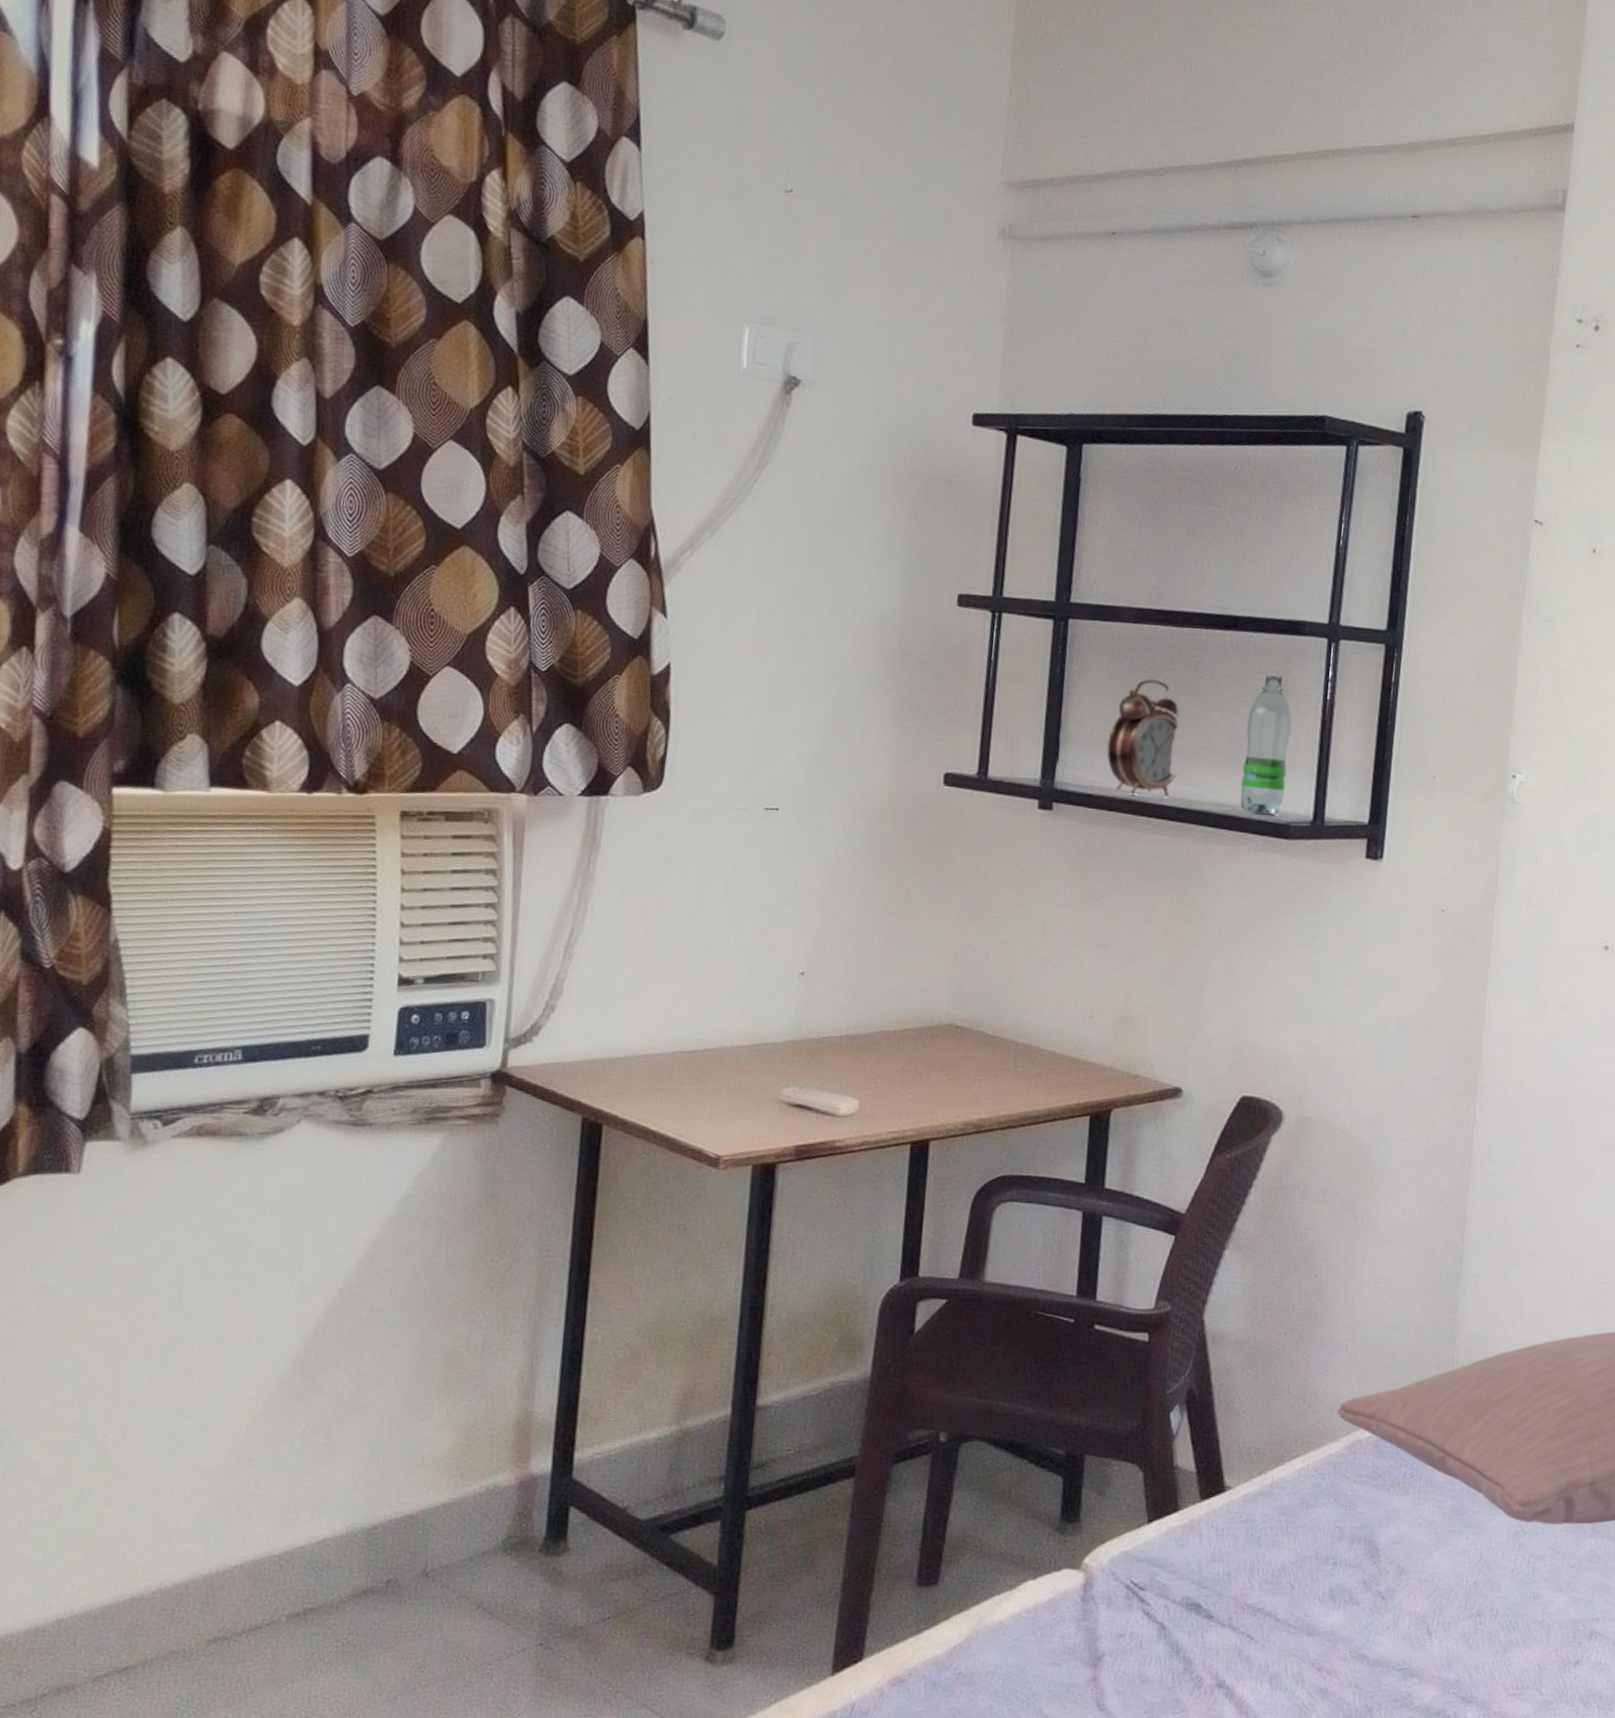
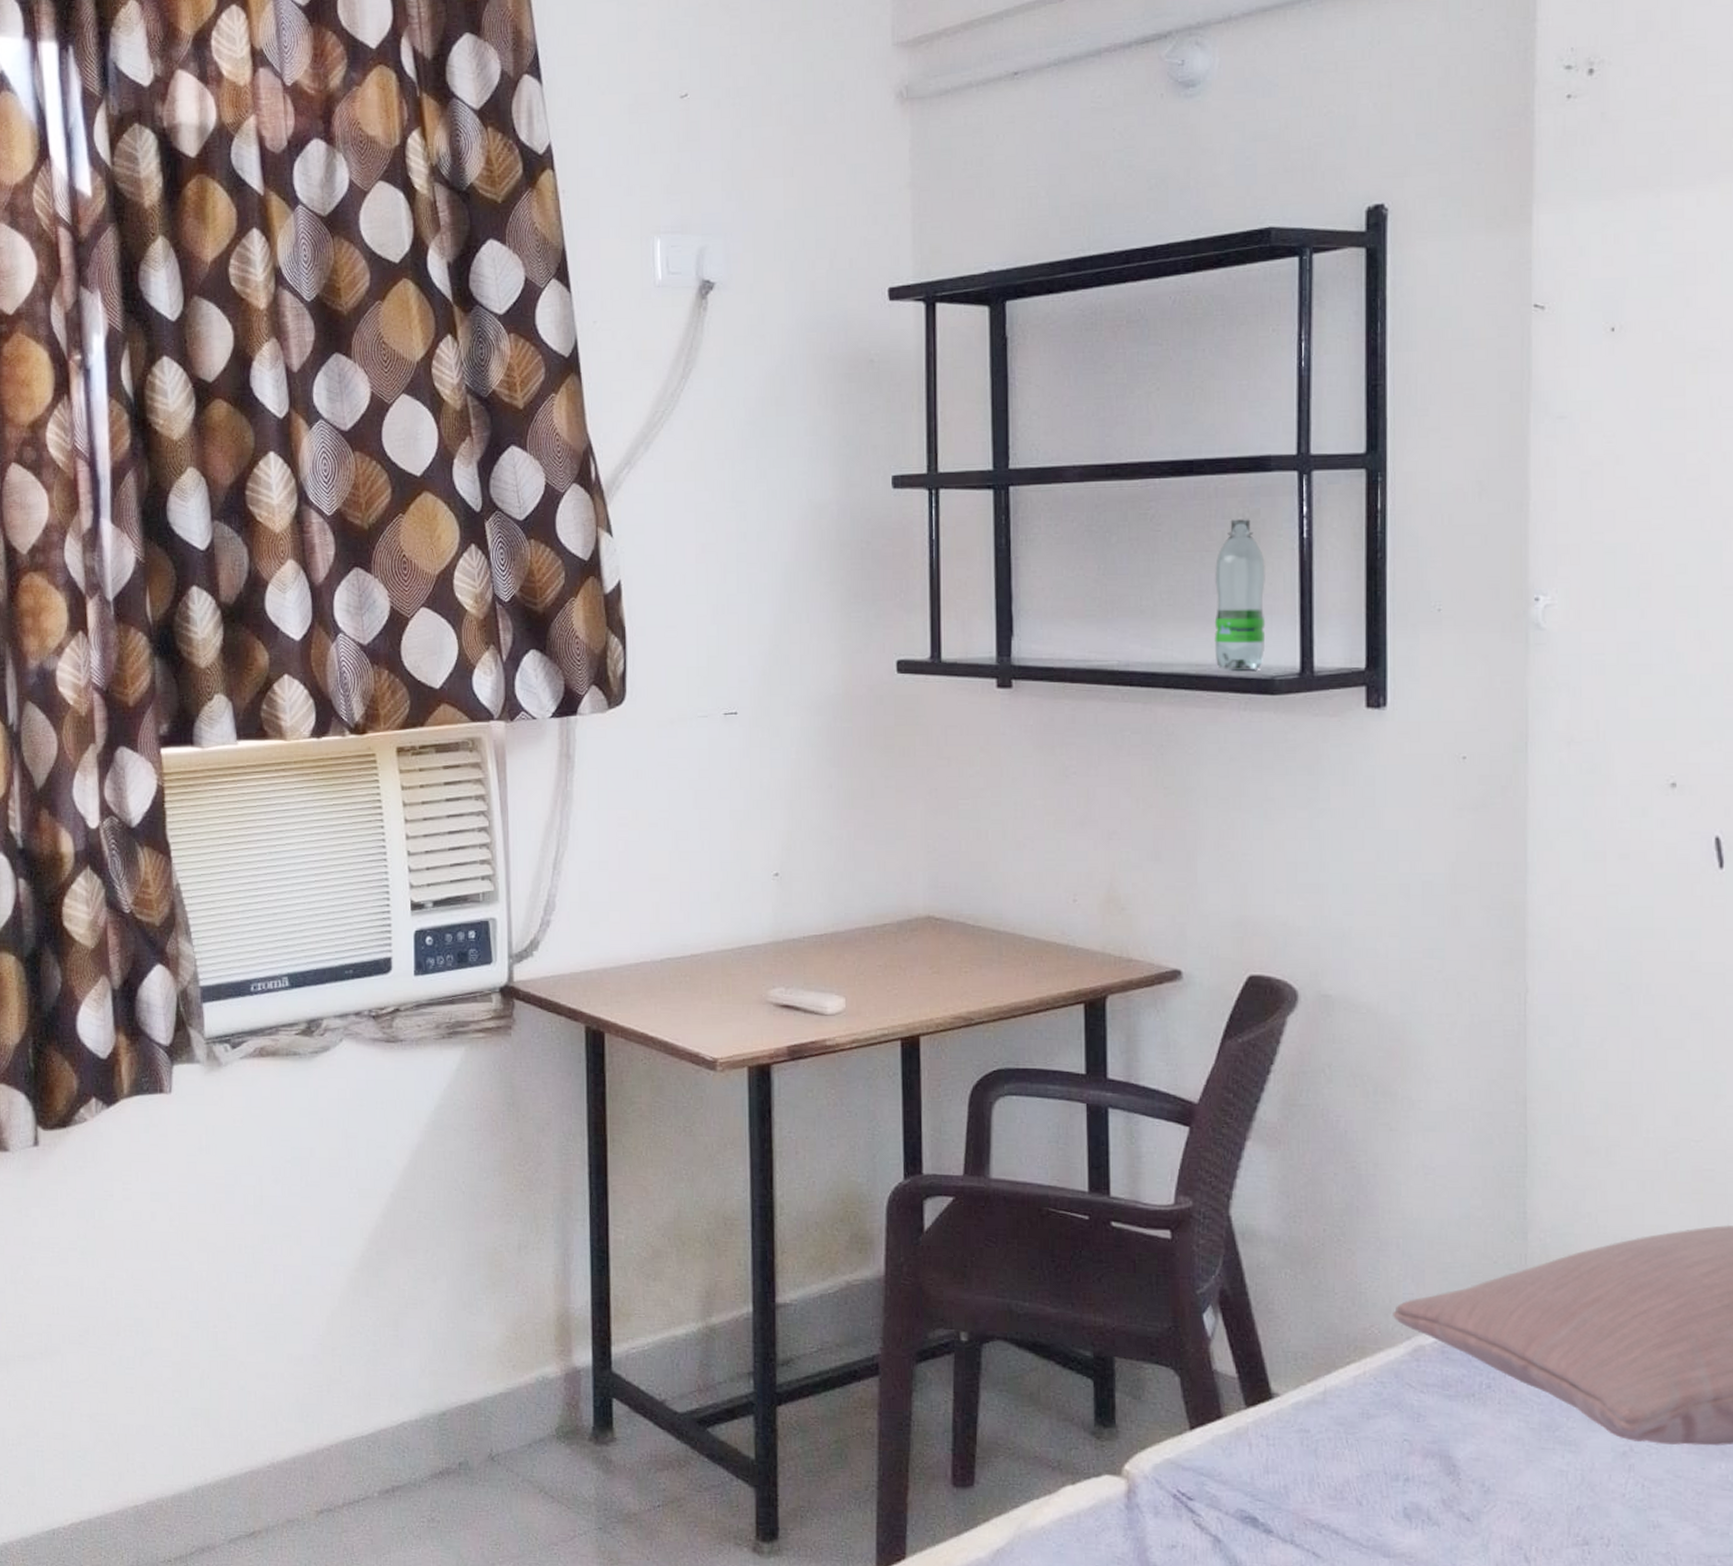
alarm clock: present [1107,679,1180,798] -> none [1064,538,1144,663]

